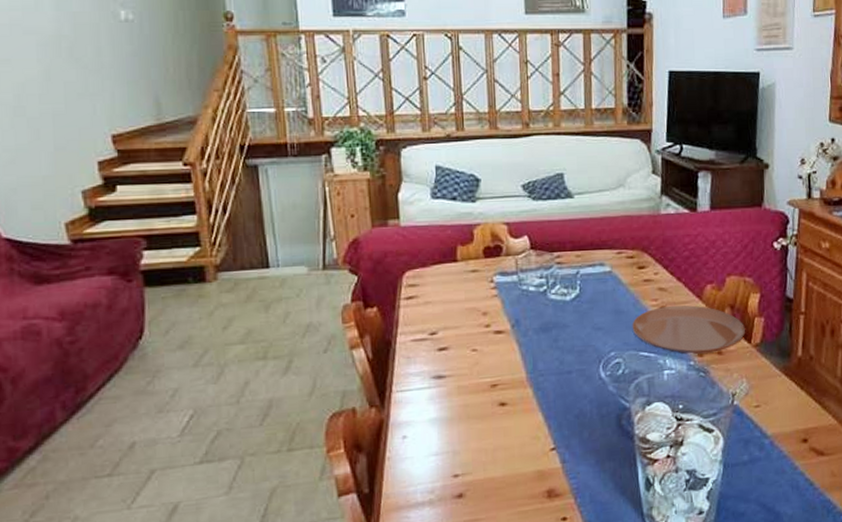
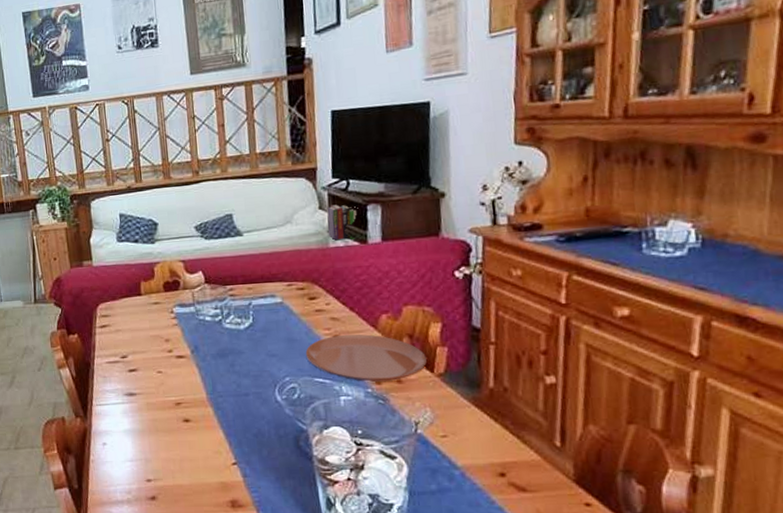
books: none [659,170,690,207] -> present [327,204,358,241]

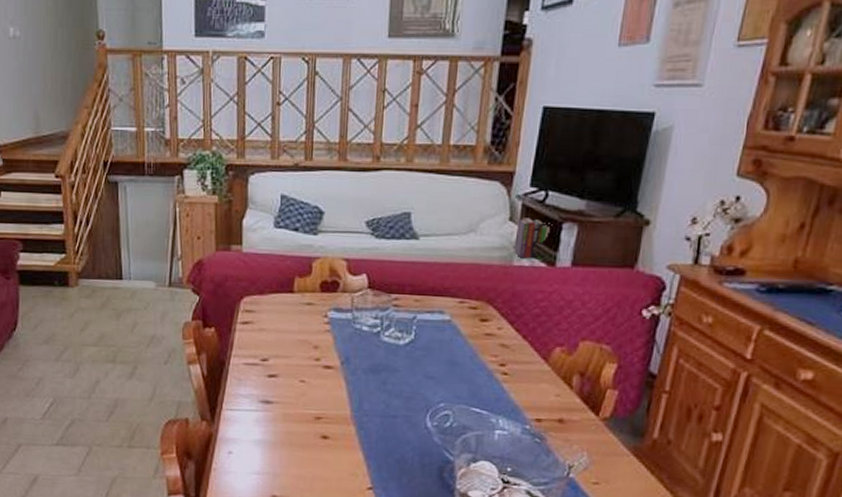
plate: present [305,334,428,382] -> none [466,364,595,420]

